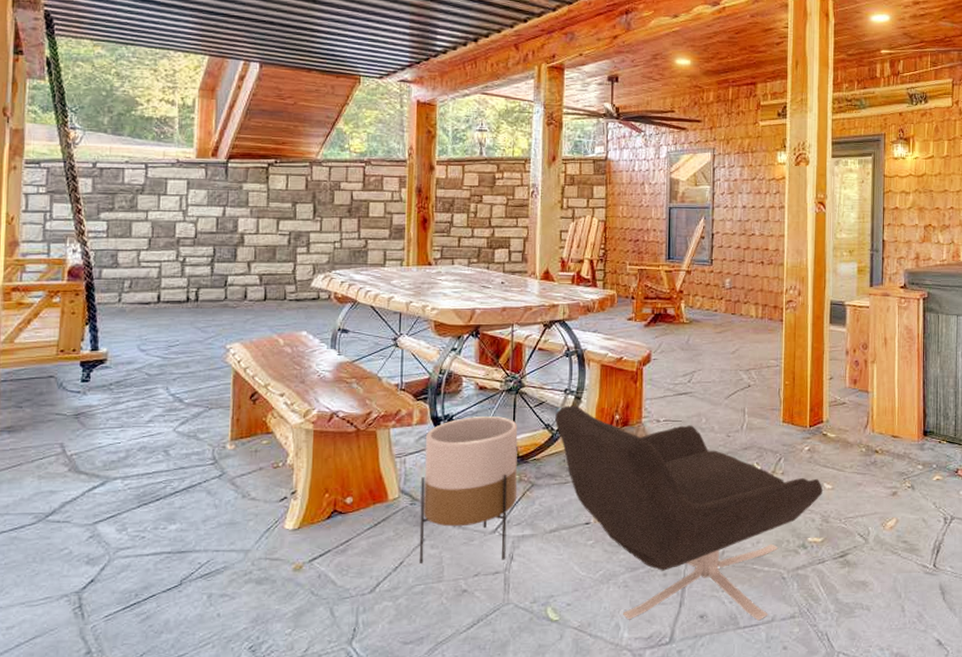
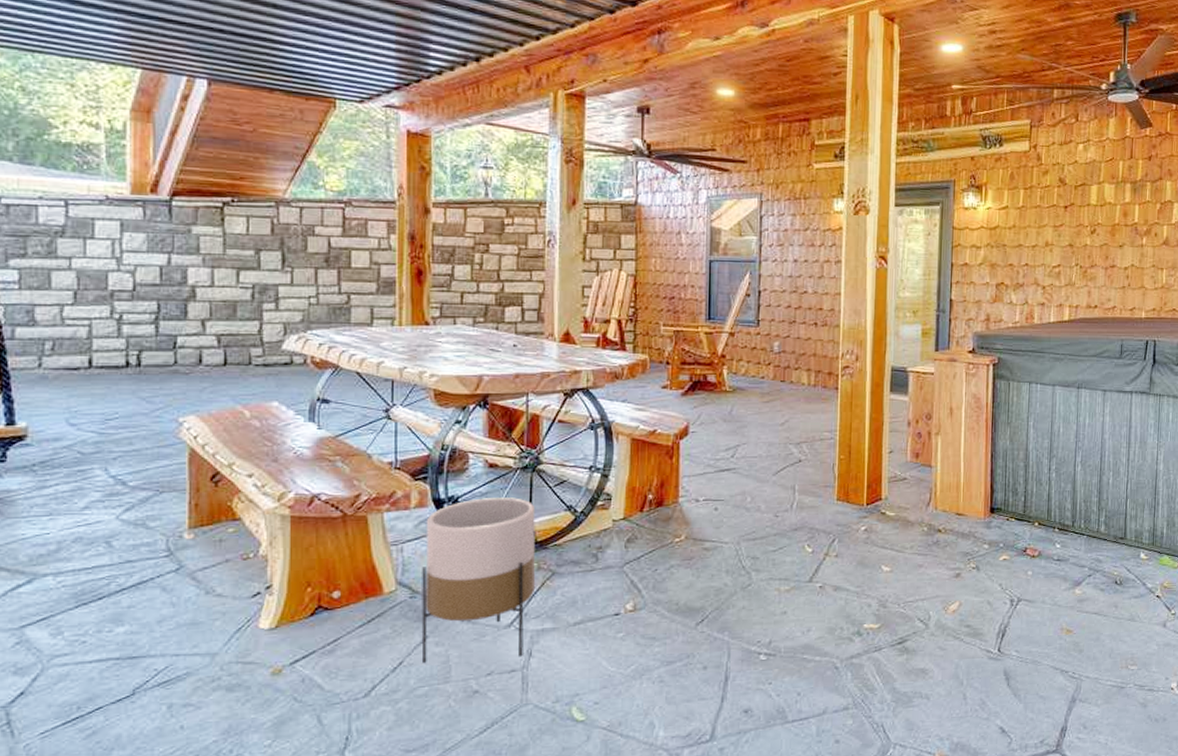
lounge chair: present [555,405,823,621] -> none [579,484,880,718]

